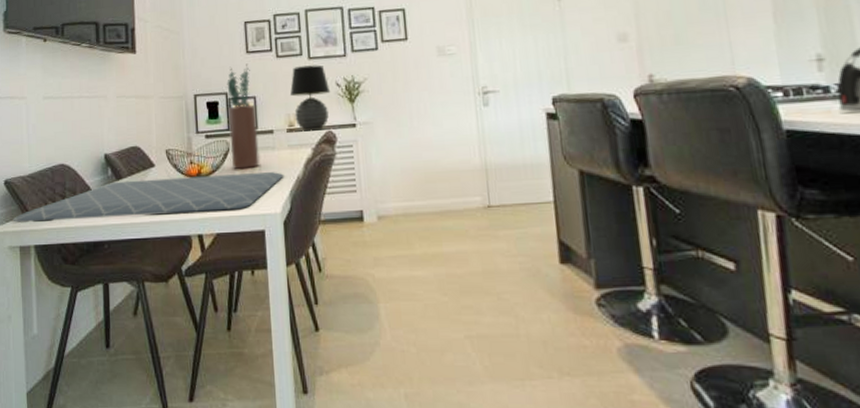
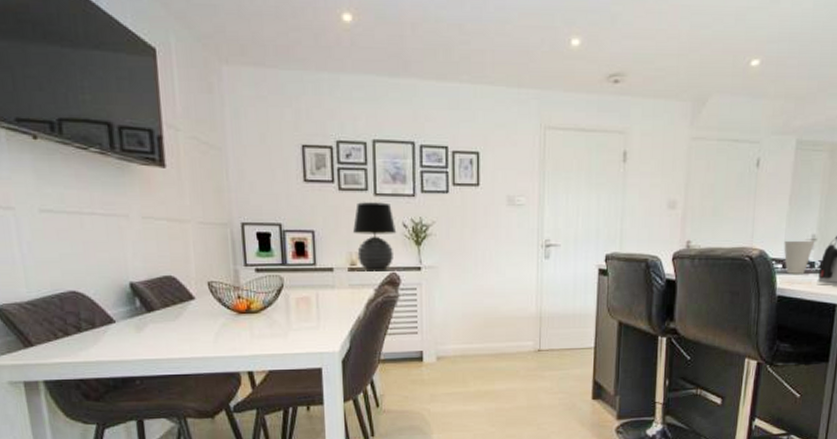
placemat: present [13,172,284,222] -> none [11,311,344,355]
vase: present [227,63,260,170] -> none [280,193,318,307]
cup: none [778,61,823,103] -> present [784,240,815,275]

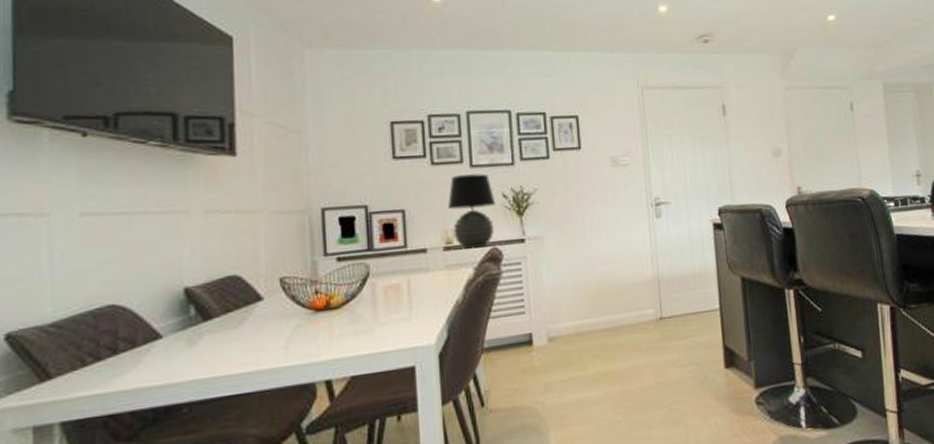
cup: present [784,240,815,275] -> none [891,176,920,211]

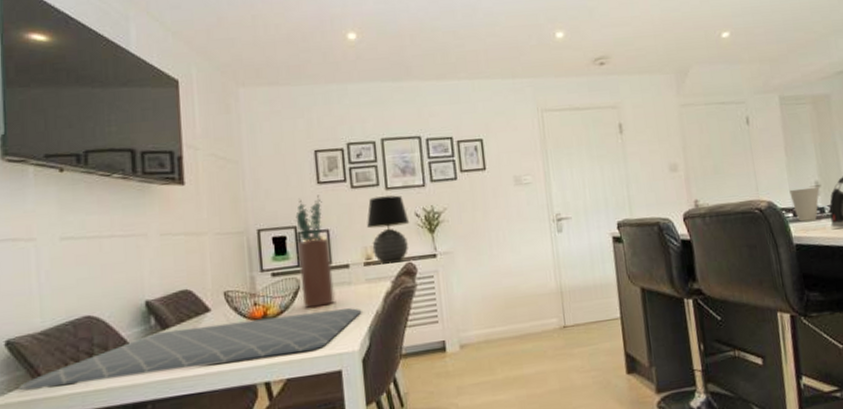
placemat: none [21,297,440,393] -> present [19,308,362,391]
vase: none [366,171,409,297] -> present [295,195,335,308]
cup: none [891,176,920,211] -> present [789,187,819,222]

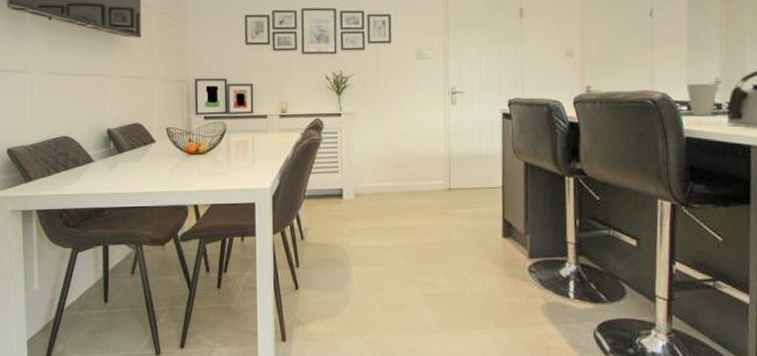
placemat: present [19,308,362,391] -> none [15,152,275,188]
vase: present [295,195,335,308] -> none [225,54,253,149]
table lamp: present [367,195,410,264] -> none [284,59,321,118]

